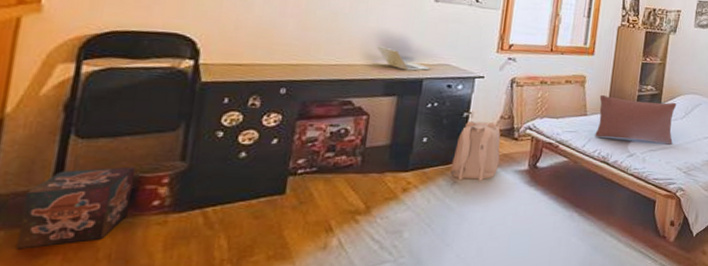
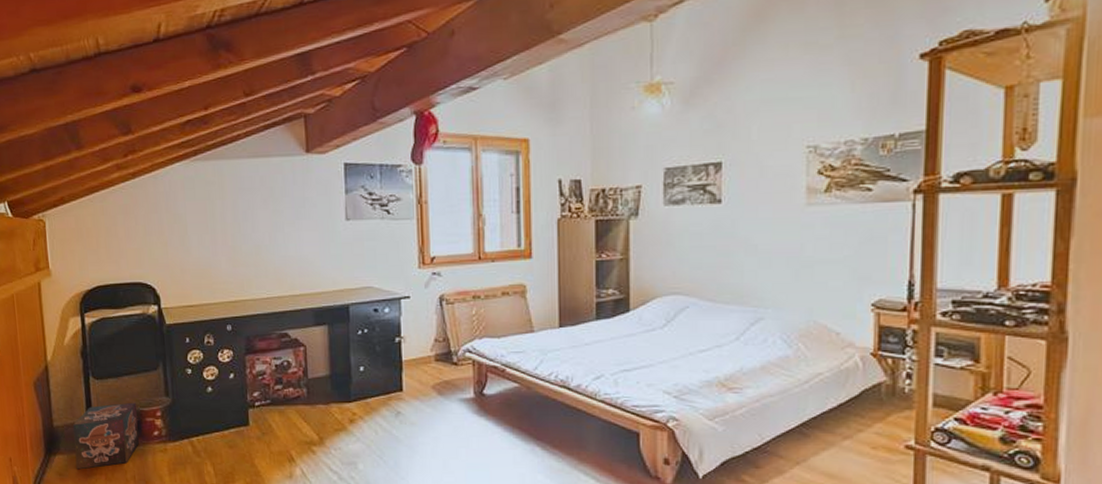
laptop: present [378,46,430,71] -> none [301,275,354,297]
backpack: present [450,120,501,181] -> none [392,345,442,411]
pillow: present [595,94,677,145] -> none [547,305,653,362]

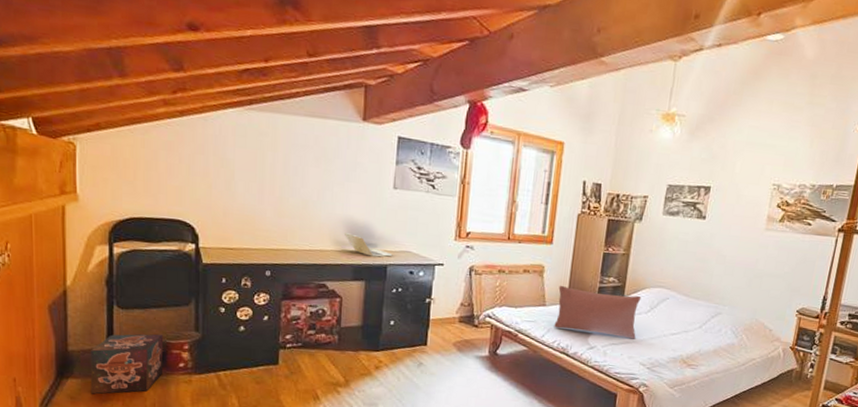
laptop: none [301,275,354,297] -> present [345,233,393,258]
pillow: none [547,305,653,362] -> present [554,285,642,339]

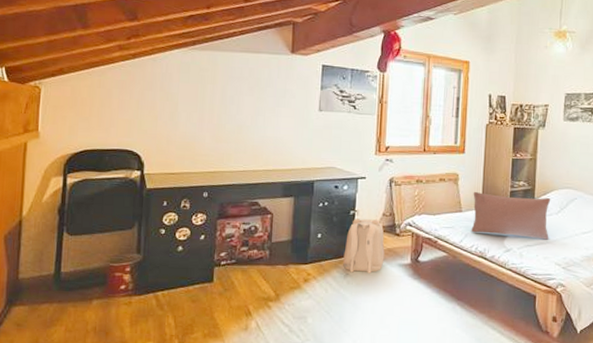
toy box: present [90,334,164,395] -> none [36,257,108,321]
laptop: present [345,233,393,258] -> none [275,153,319,174]
backpack: none [417,306,462,364] -> present [343,218,385,274]

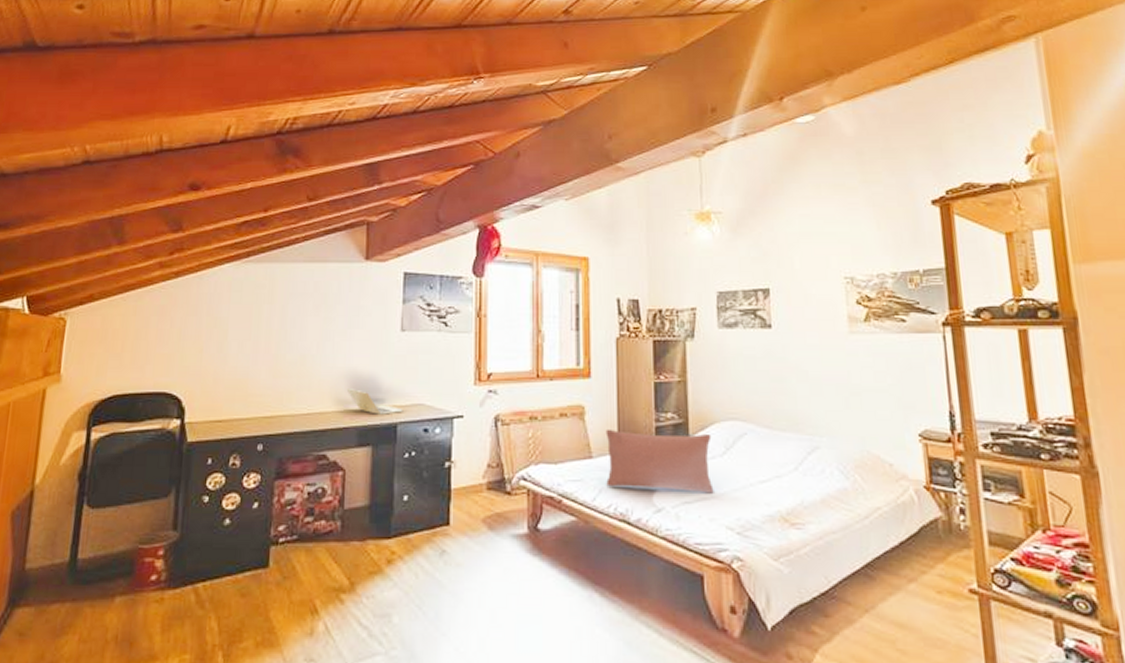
laptop: none [275,153,319,174] -> present [347,389,403,415]
backpack: present [343,218,385,274] -> none [438,471,492,549]

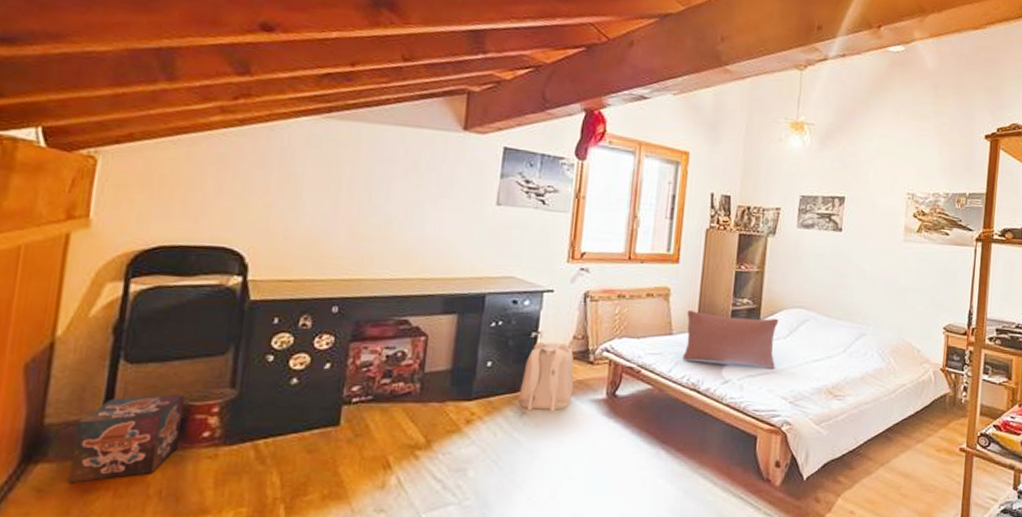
toy box: none [43,537,136,627] -> present [68,394,186,484]
laptop: present [347,389,403,415] -> none [435,257,493,285]
backpack: none [438,471,492,549] -> present [518,341,574,412]

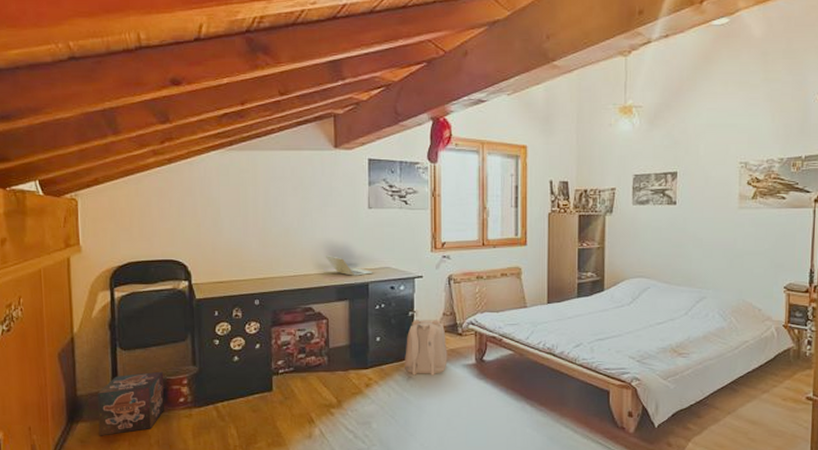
laptop: none [435,257,493,285] -> present [326,256,373,276]
pillow: present [682,309,779,369] -> none [537,285,622,333]

